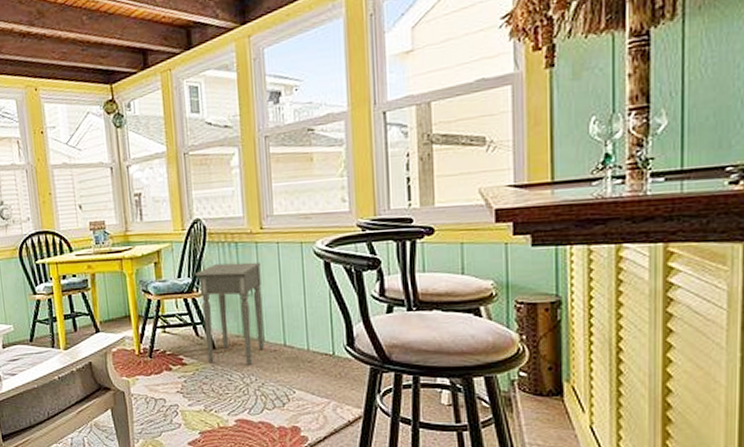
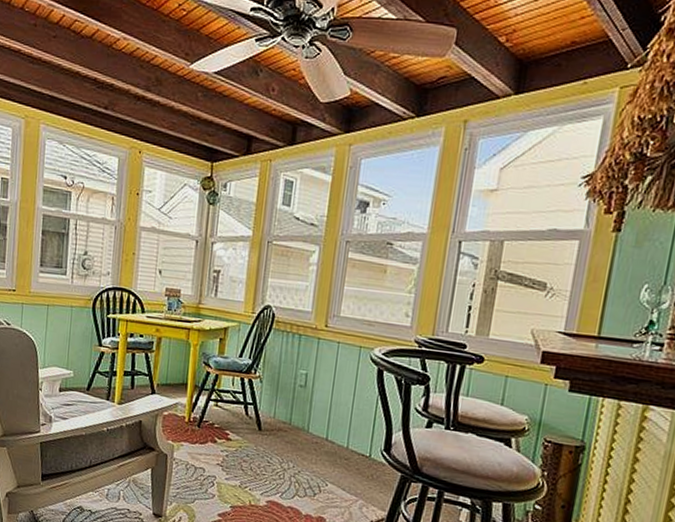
side table: present [194,262,264,365] -> none [252,351,319,452]

